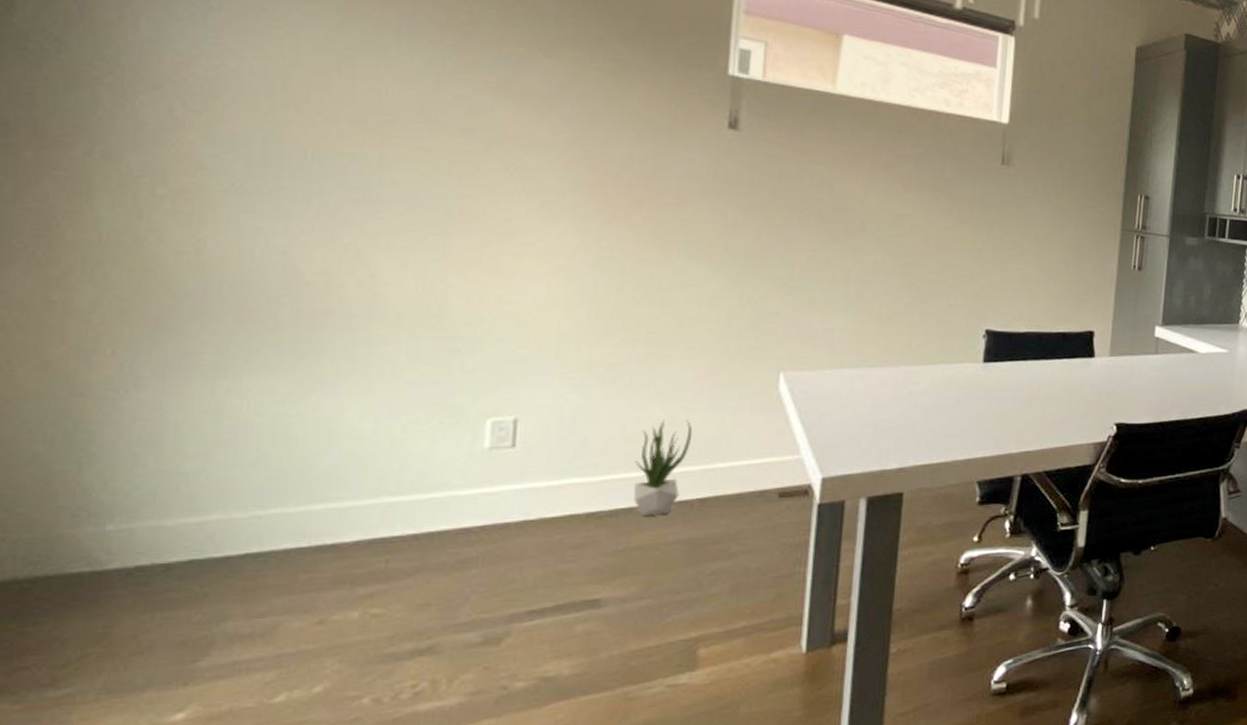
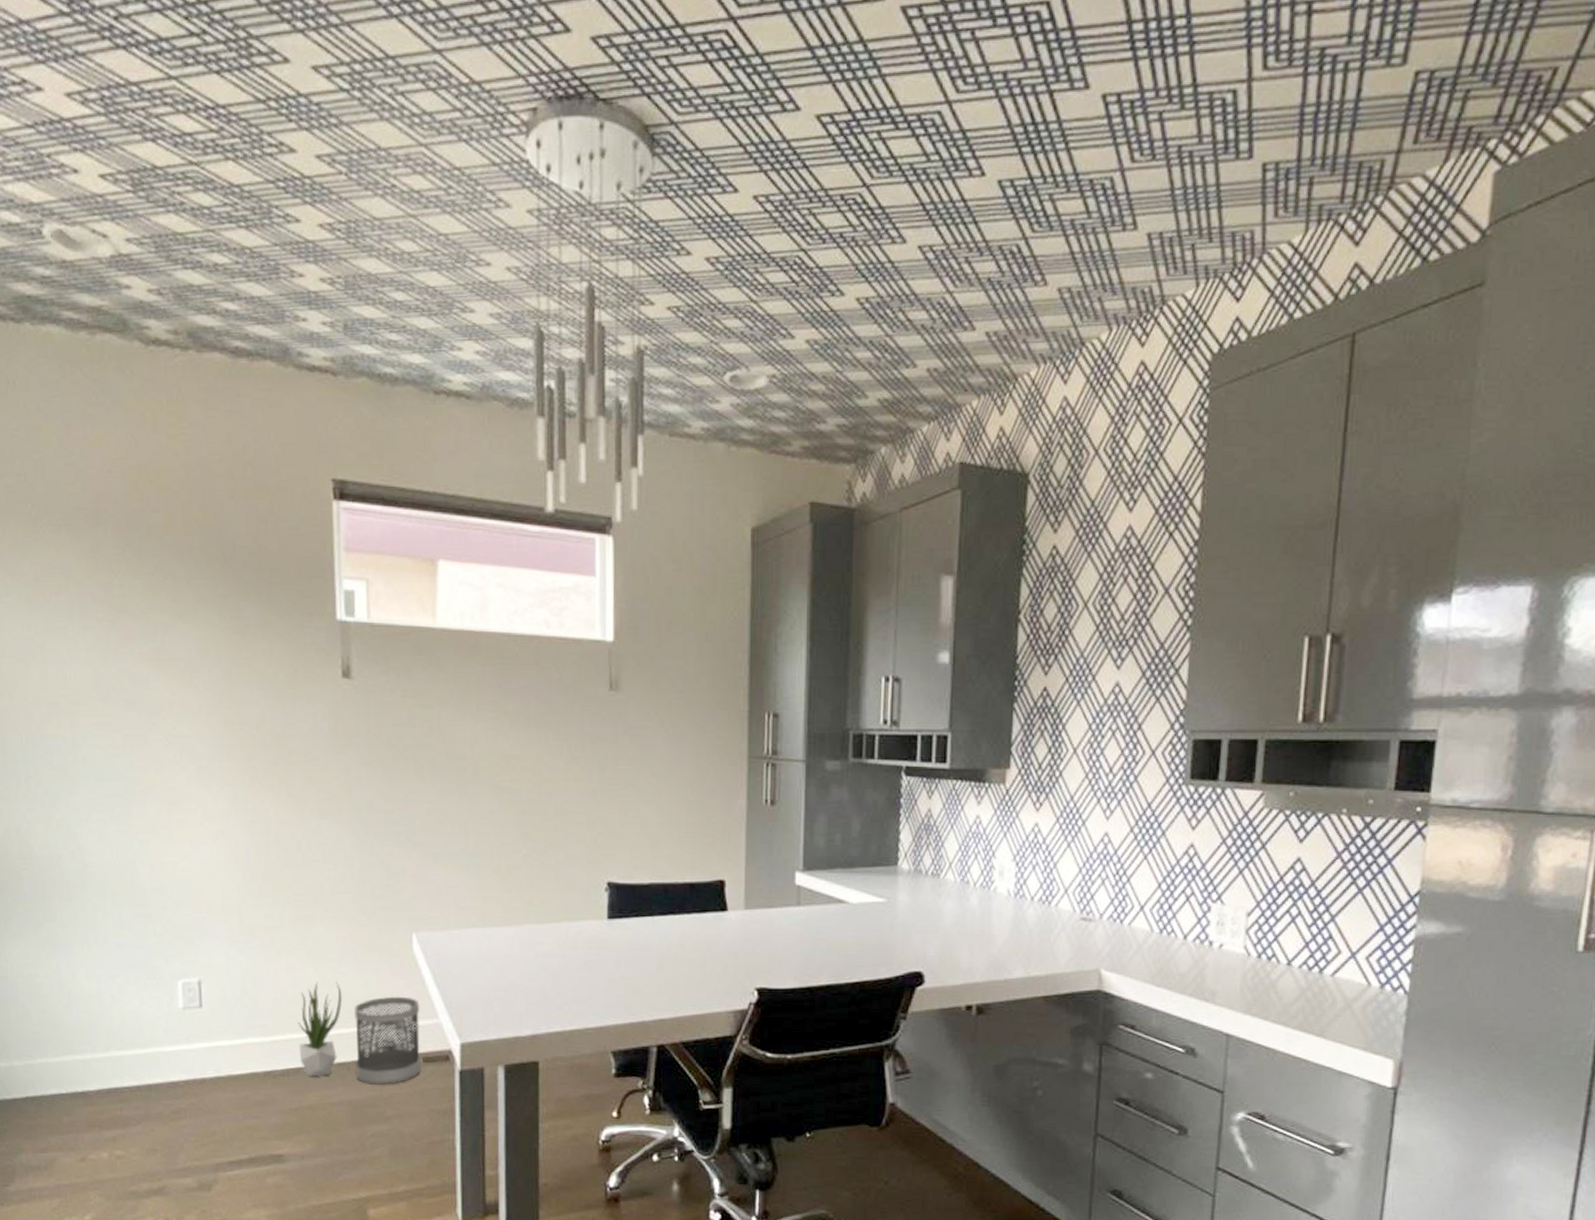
wastebasket: none [700,433,781,522] -> present [354,996,421,1085]

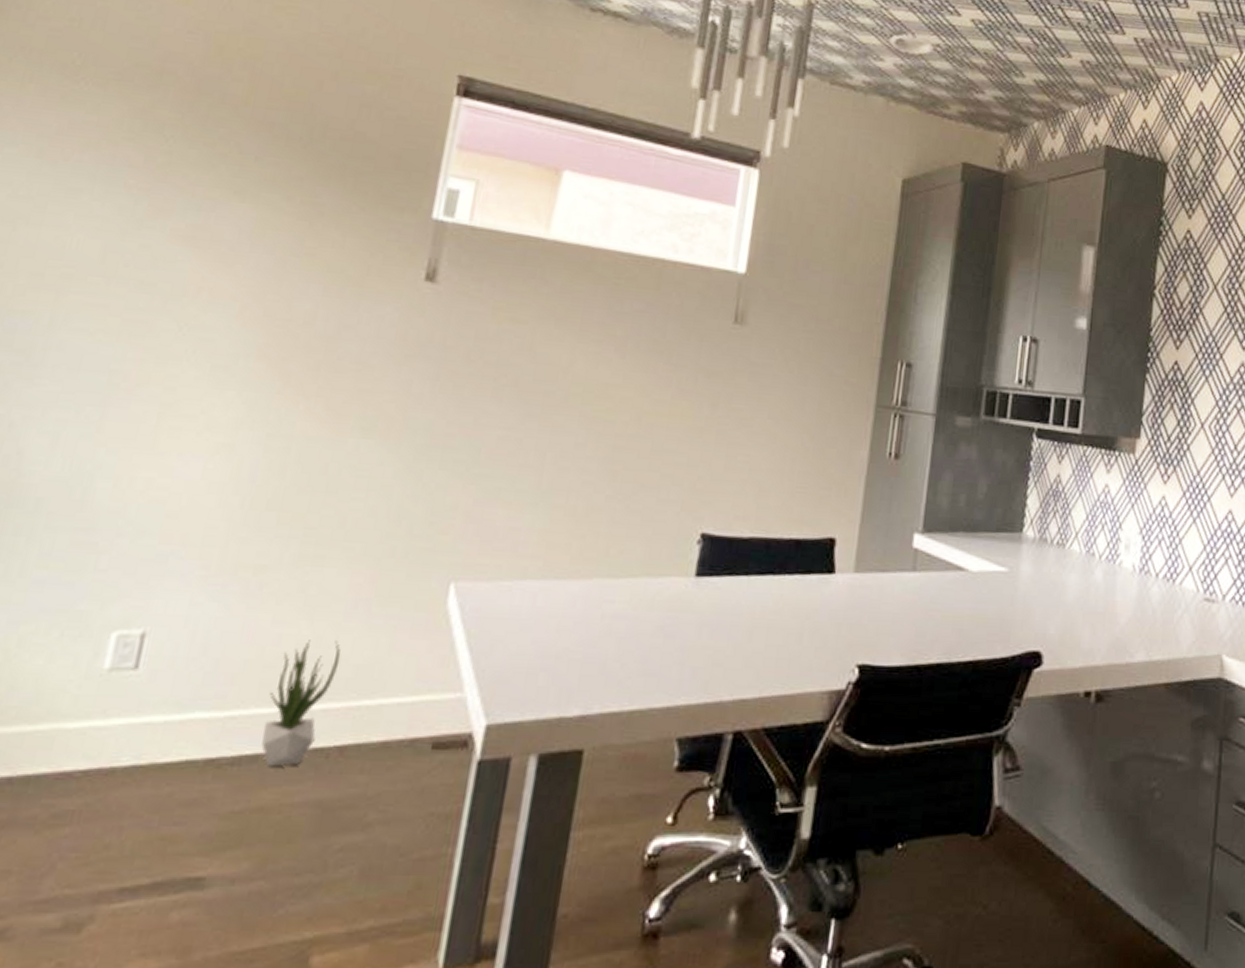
wastebasket: present [354,996,421,1085] -> none [336,661,443,779]

